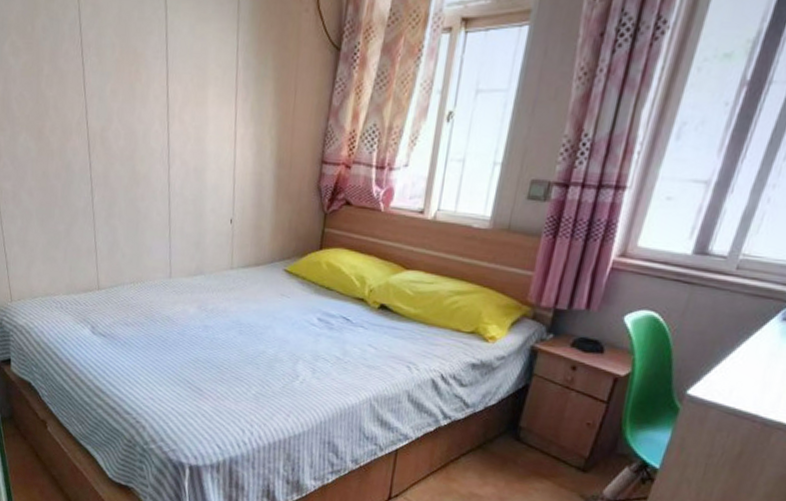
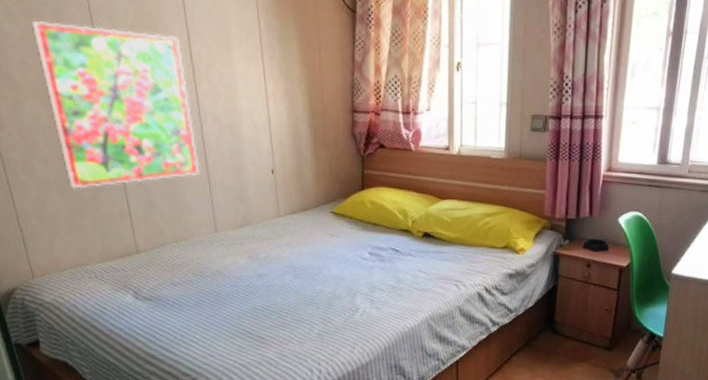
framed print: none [32,56,163,222] -> present [32,22,200,189]

